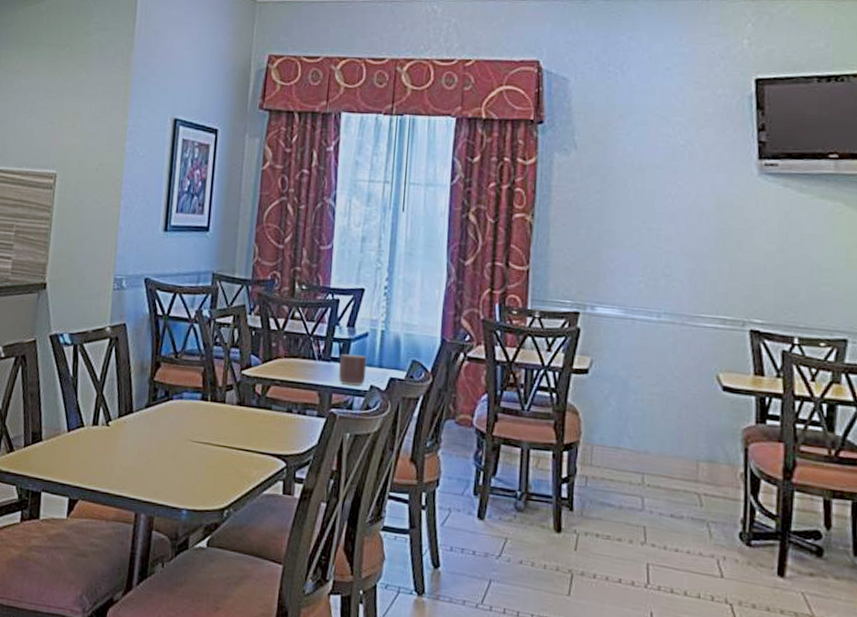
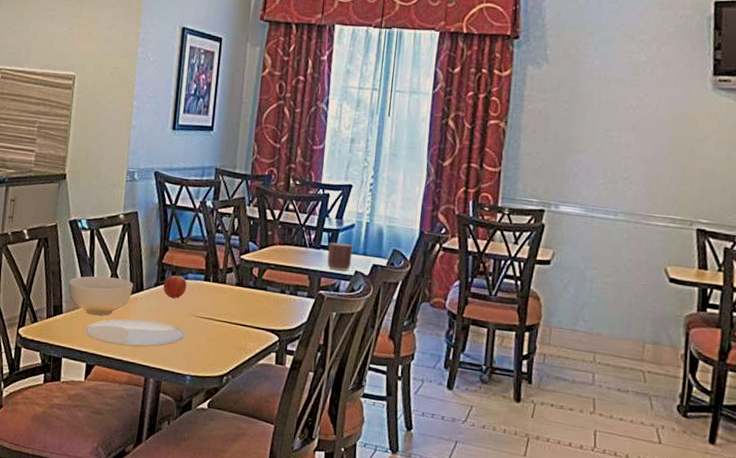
bowl: none [49,397,122,443] -> present [68,276,134,316]
plate: none [67,445,181,478] -> present [84,319,186,348]
fruit: none [155,392,182,421] -> present [163,273,187,298]

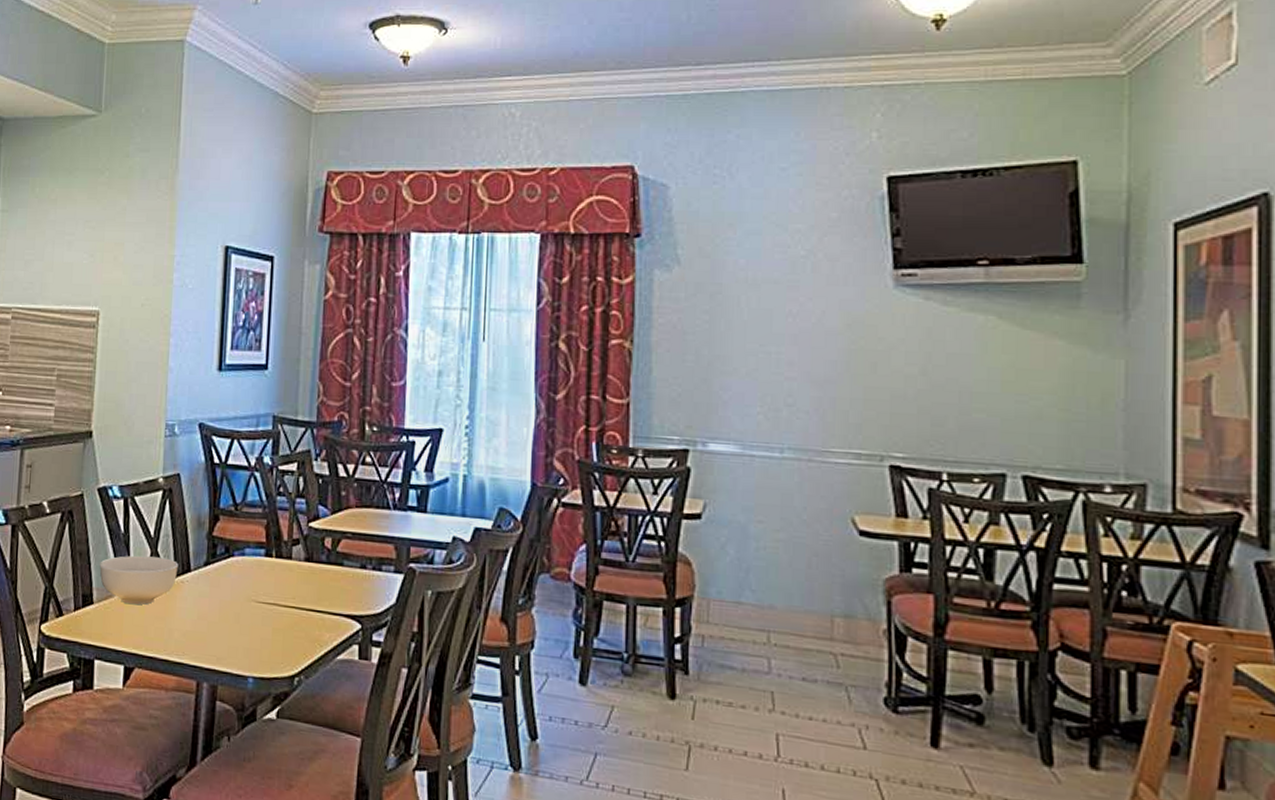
plate: present [84,319,186,348] -> none [120,608,245,644]
fruit: present [163,273,187,298] -> none [214,548,244,580]
mug: present [327,242,353,271] -> none [417,501,448,538]

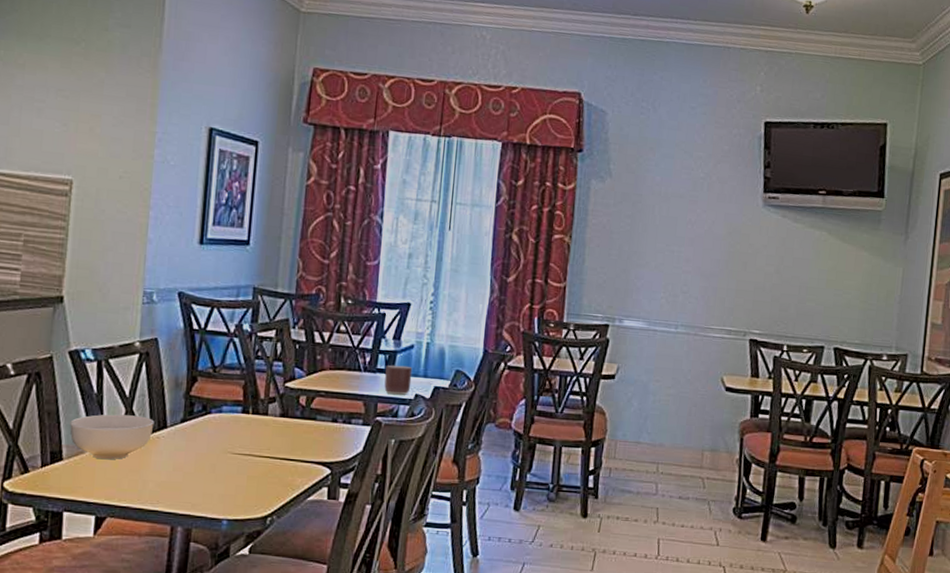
mug: none [417,501,448,538] -> present [384,364,413,395]

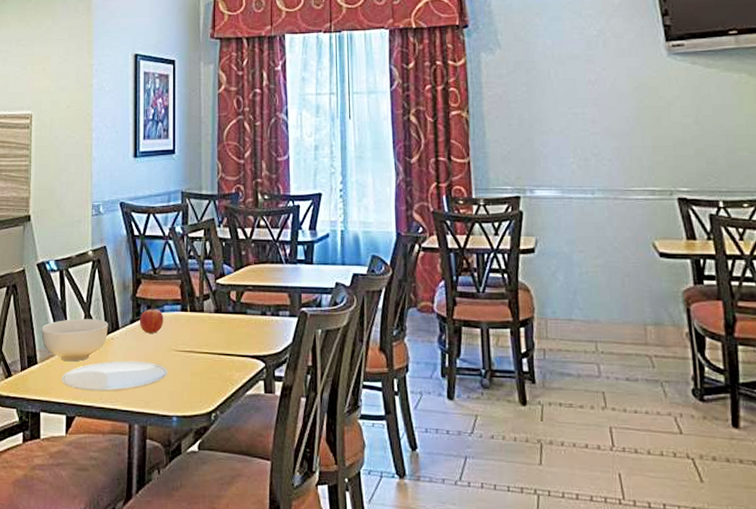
plate: none [92,461,221,493] -> present [61,360,167,392]
fruit: none [191,406,221,434] -> present [139,307,164,333]
mug: present [384,364,413,395] -> none [305,255,331,284]

